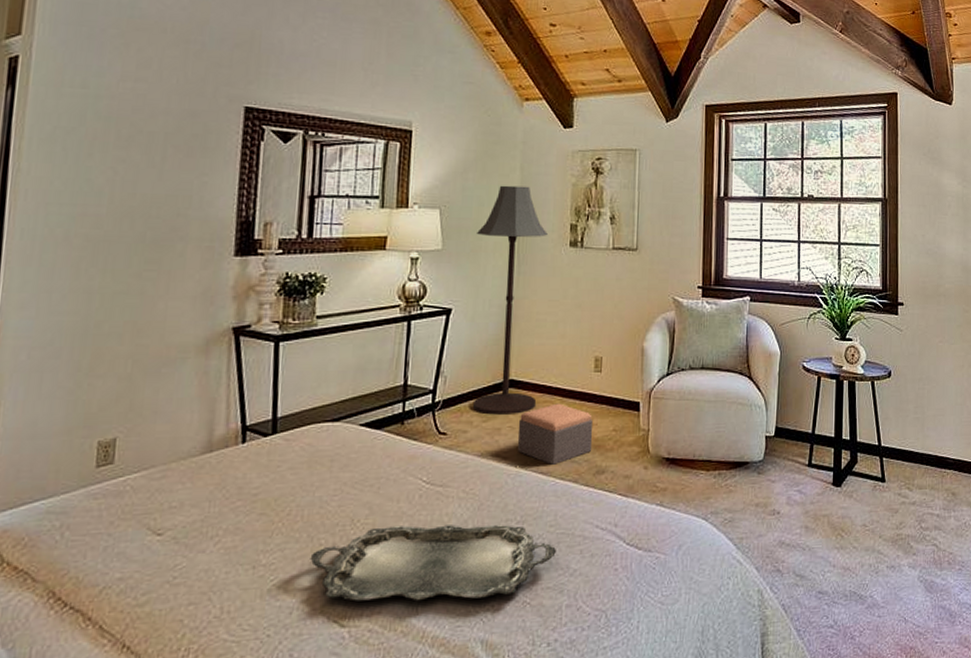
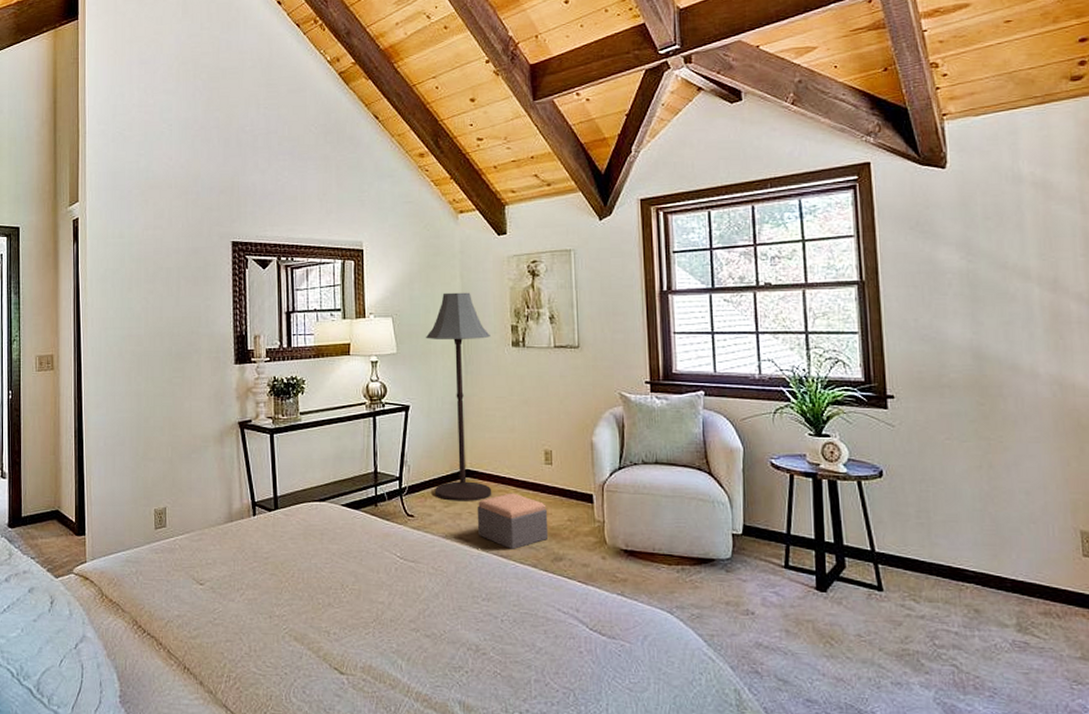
serving tray: present [310,525,557,601] -> none [312,593,522,664]

